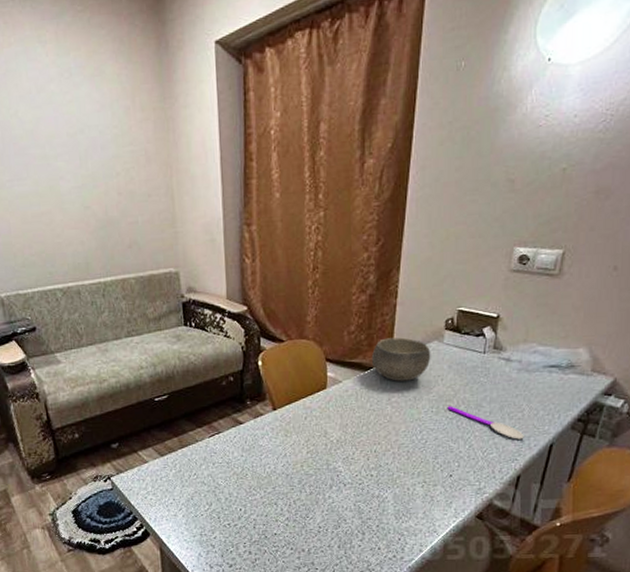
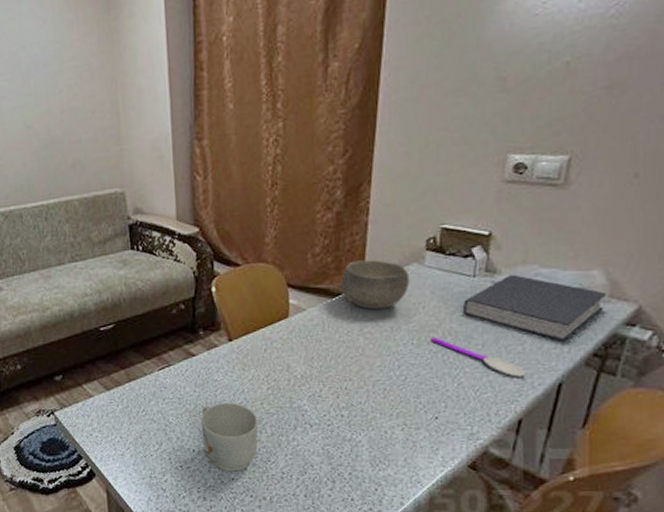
mug: none [247,466,299,528] -> present [201,403,259,472]
book: none [474,351,591,409] -> present [462,274,608,341]

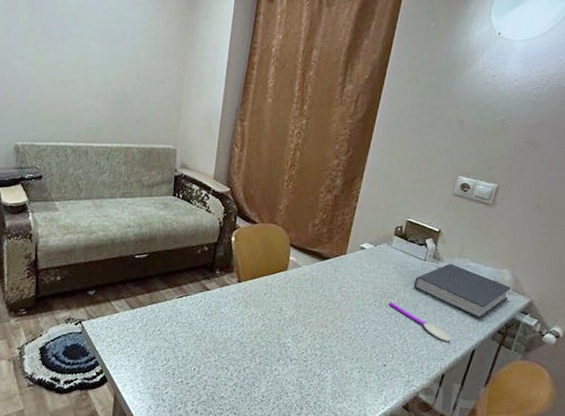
mug: present [201,403,259,472] -> none [203,332,251,391]
bowl: present [339,259,410,309] -> none [328,234,381,275]

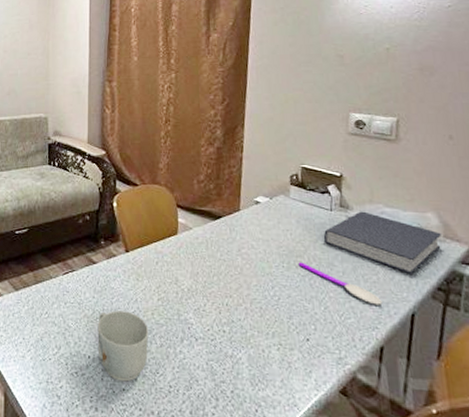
mug: none [203,332,251,391] -> present [97,310,149,382]

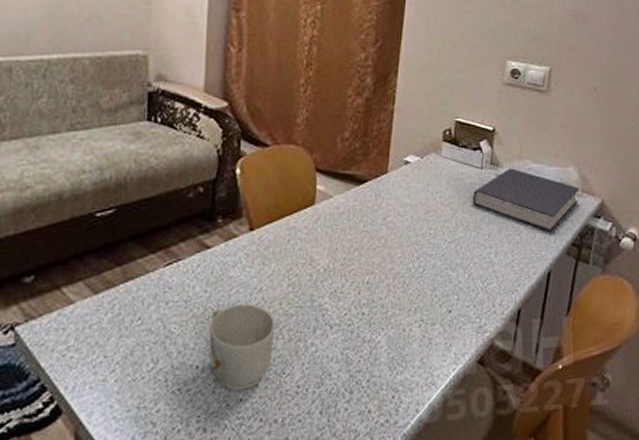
spoon: present [298,262,382,305] -> none [445,227,523,267]

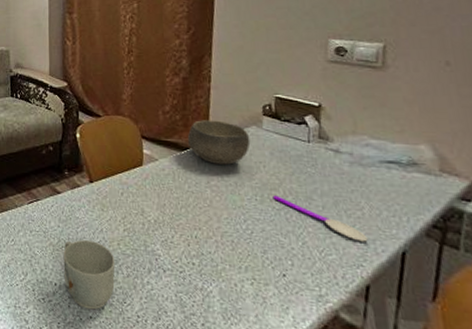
bowl: none [366,148,429,198] -> present [187,120,251,165]
spoon: none [445,227,523,267] -> present [272,195,368,242]
book: present [472,168,580,232] -> none [300,143,438,210]

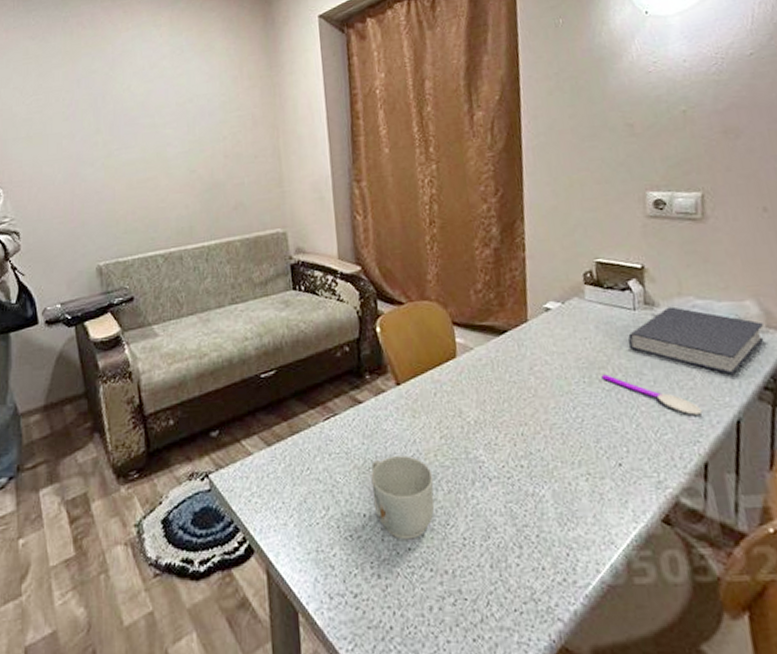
bowl: present [187,120,251,165] -> none [503,295,574,346]
book: none [300,143,438,210] -> present [627,306,765,375]

